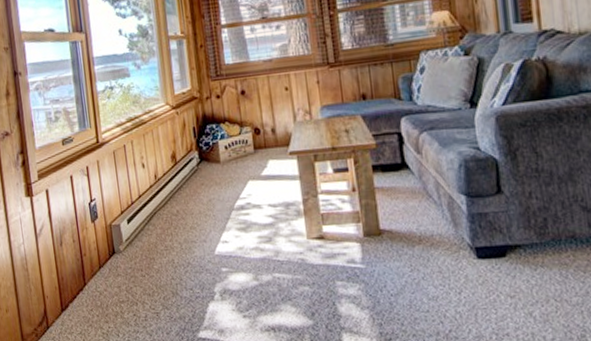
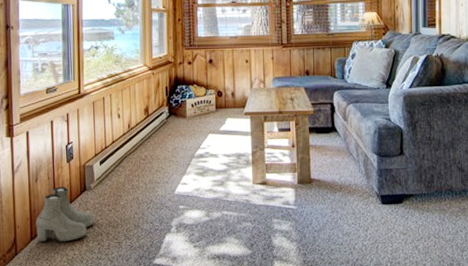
boots: none [65,250,127,314] -> present [36,186,94,242]

